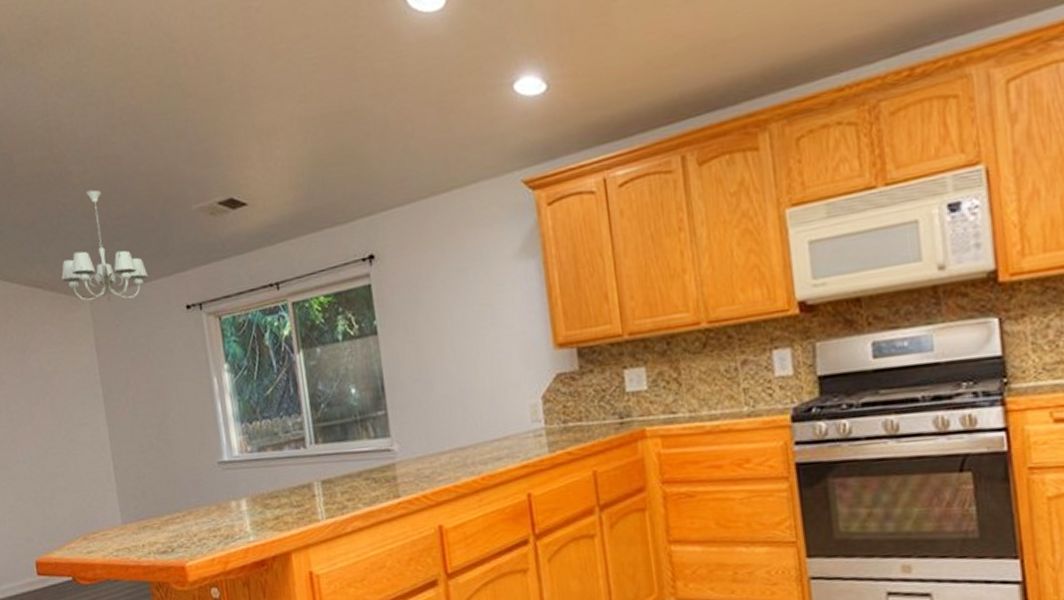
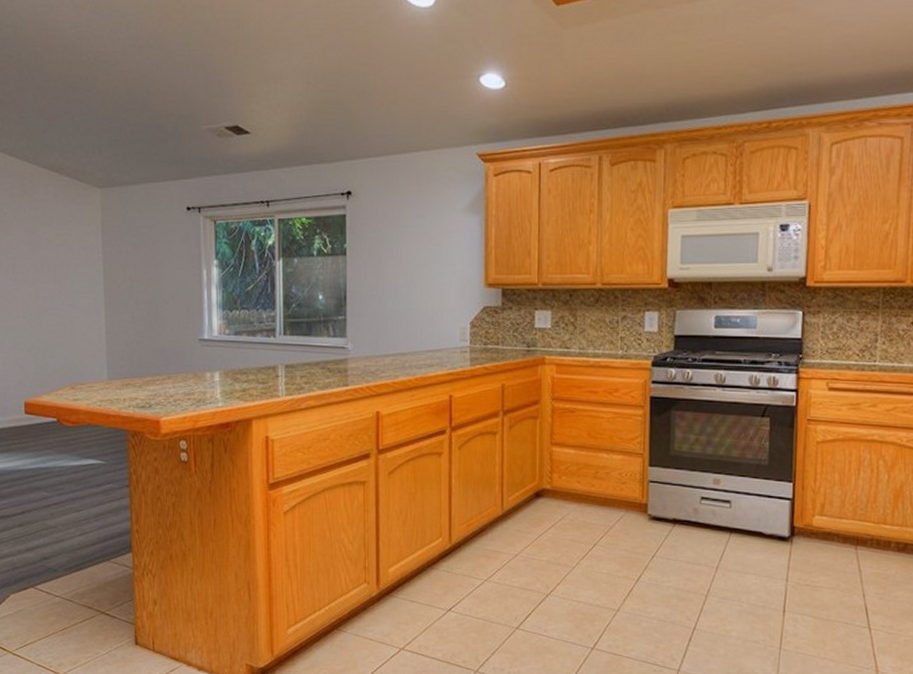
chandelier: present [61,189,148,302] -> none [76,97,156,194]

